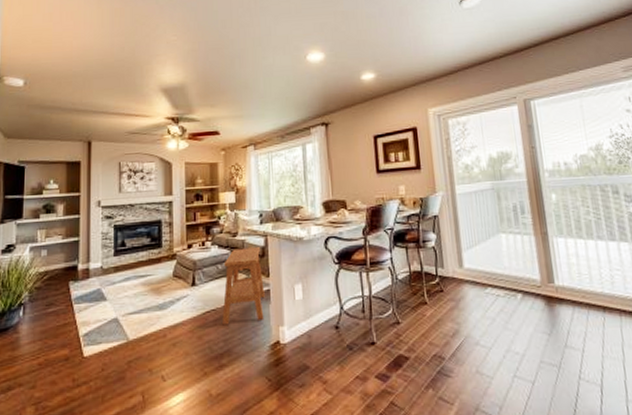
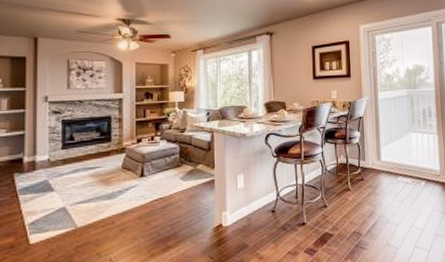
side table: present [222,247,265,325] -> none [169,142,210,212]

